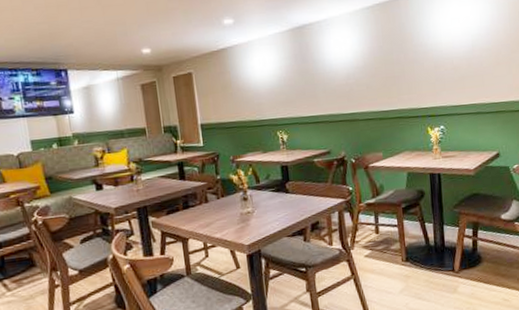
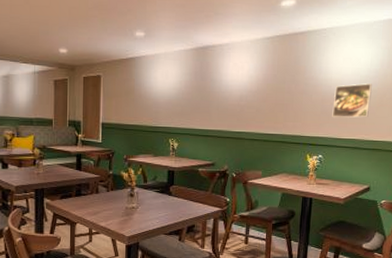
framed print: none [447,42,486,84] -> present [332,83,372,118]

